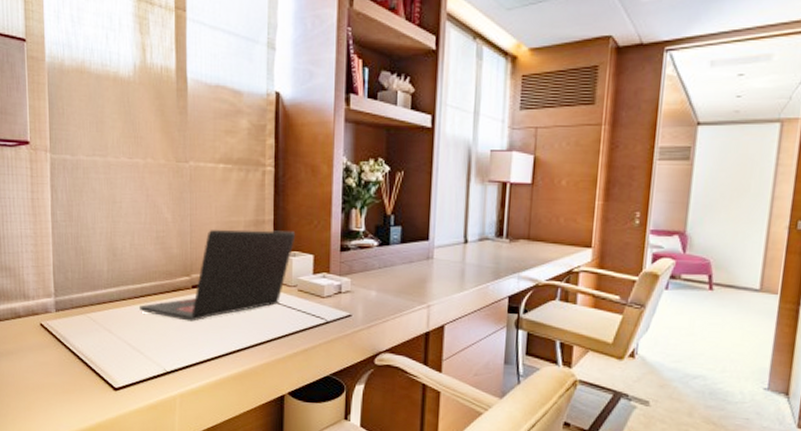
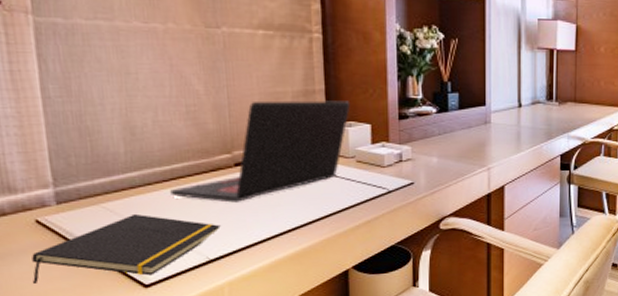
notepad: none [34,324,177,380] -> present [32,213,221,285]

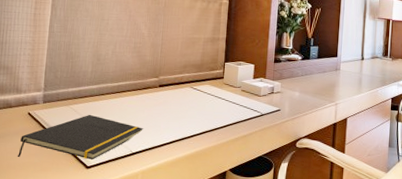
laptop: present [170,101,351,203] -> none [115,43,242,113]

